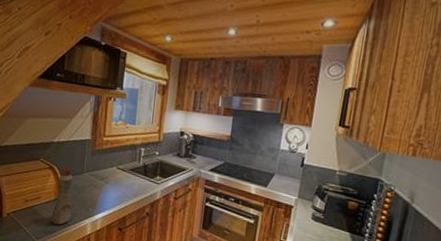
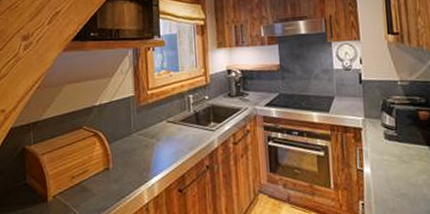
bottle: present [50,167,73,225] -> none [102,130,125,199]

